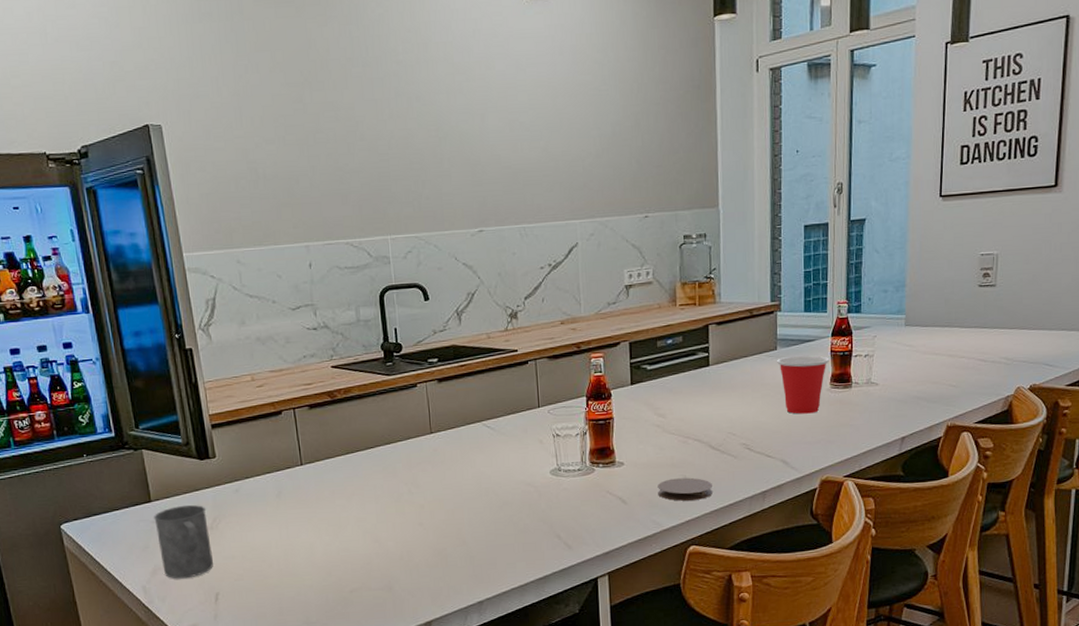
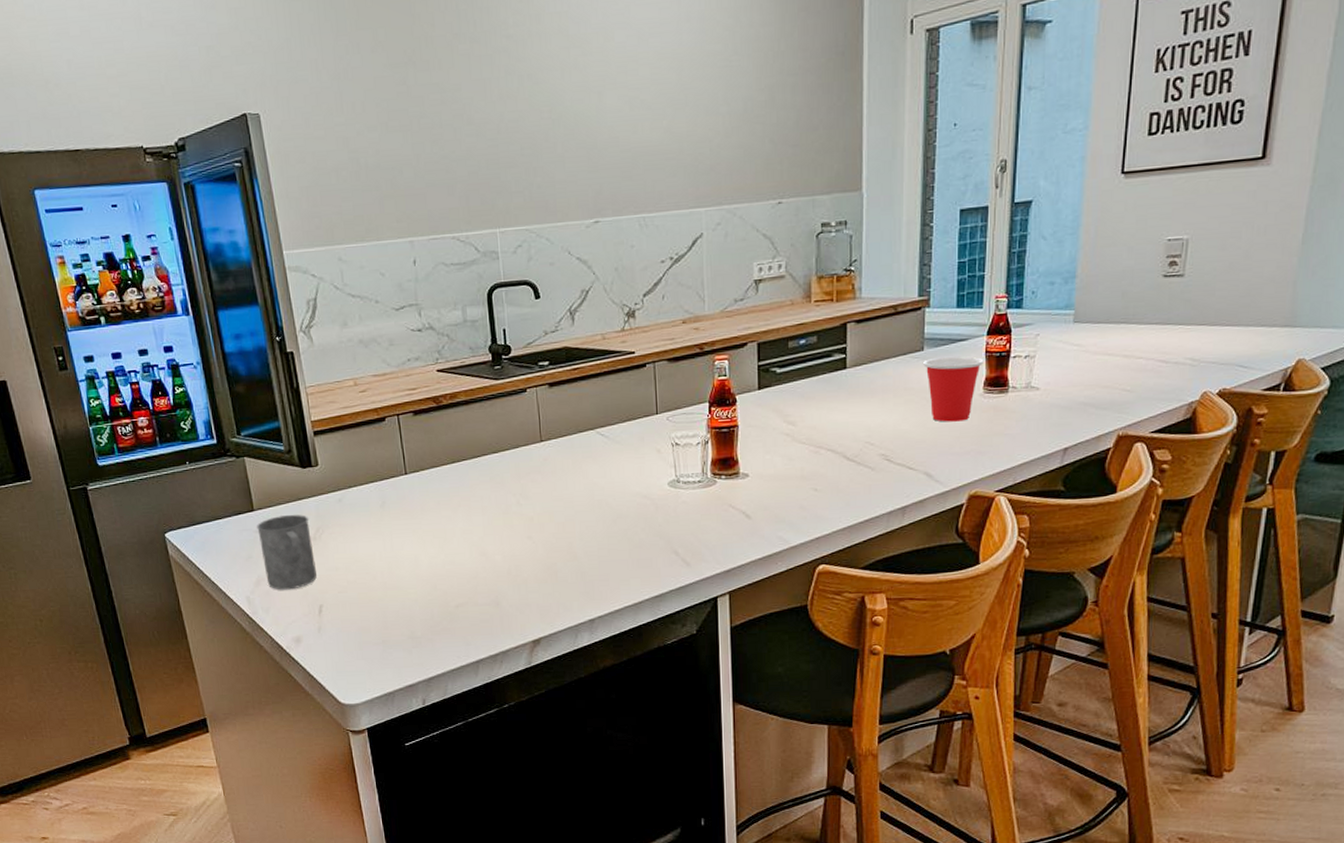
coaster: present [657,477,713,501] -> none [785,490,846,516]

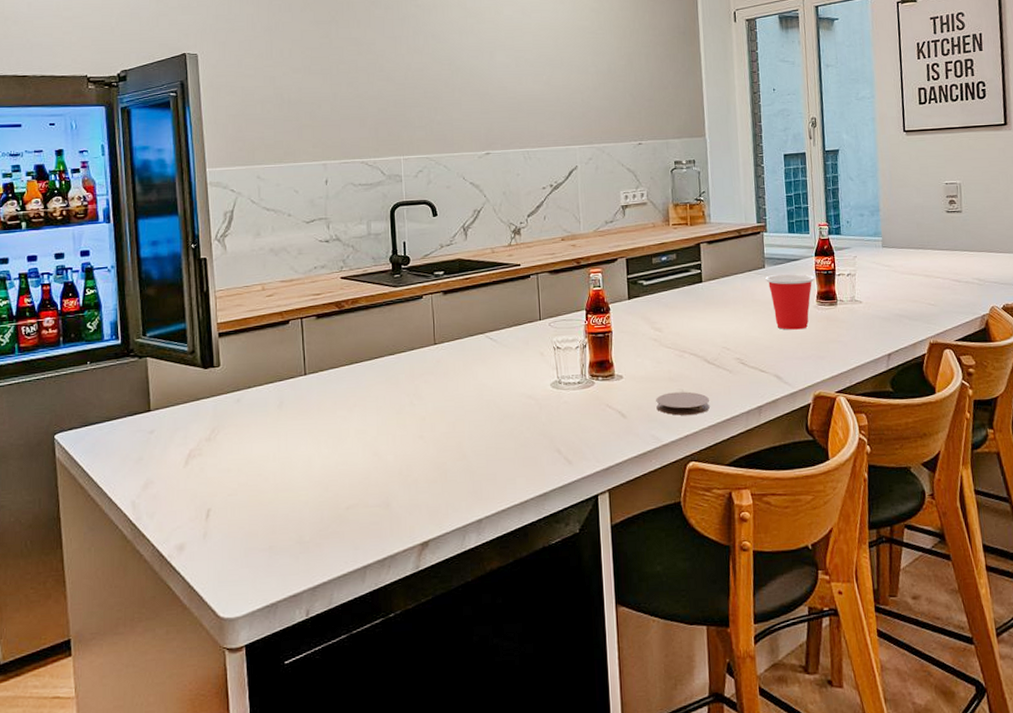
mug: present [257,514,318,590] -> none [152,414,209,494]
coaster: none [785,490,846,516] -> present [656,391,710,416]

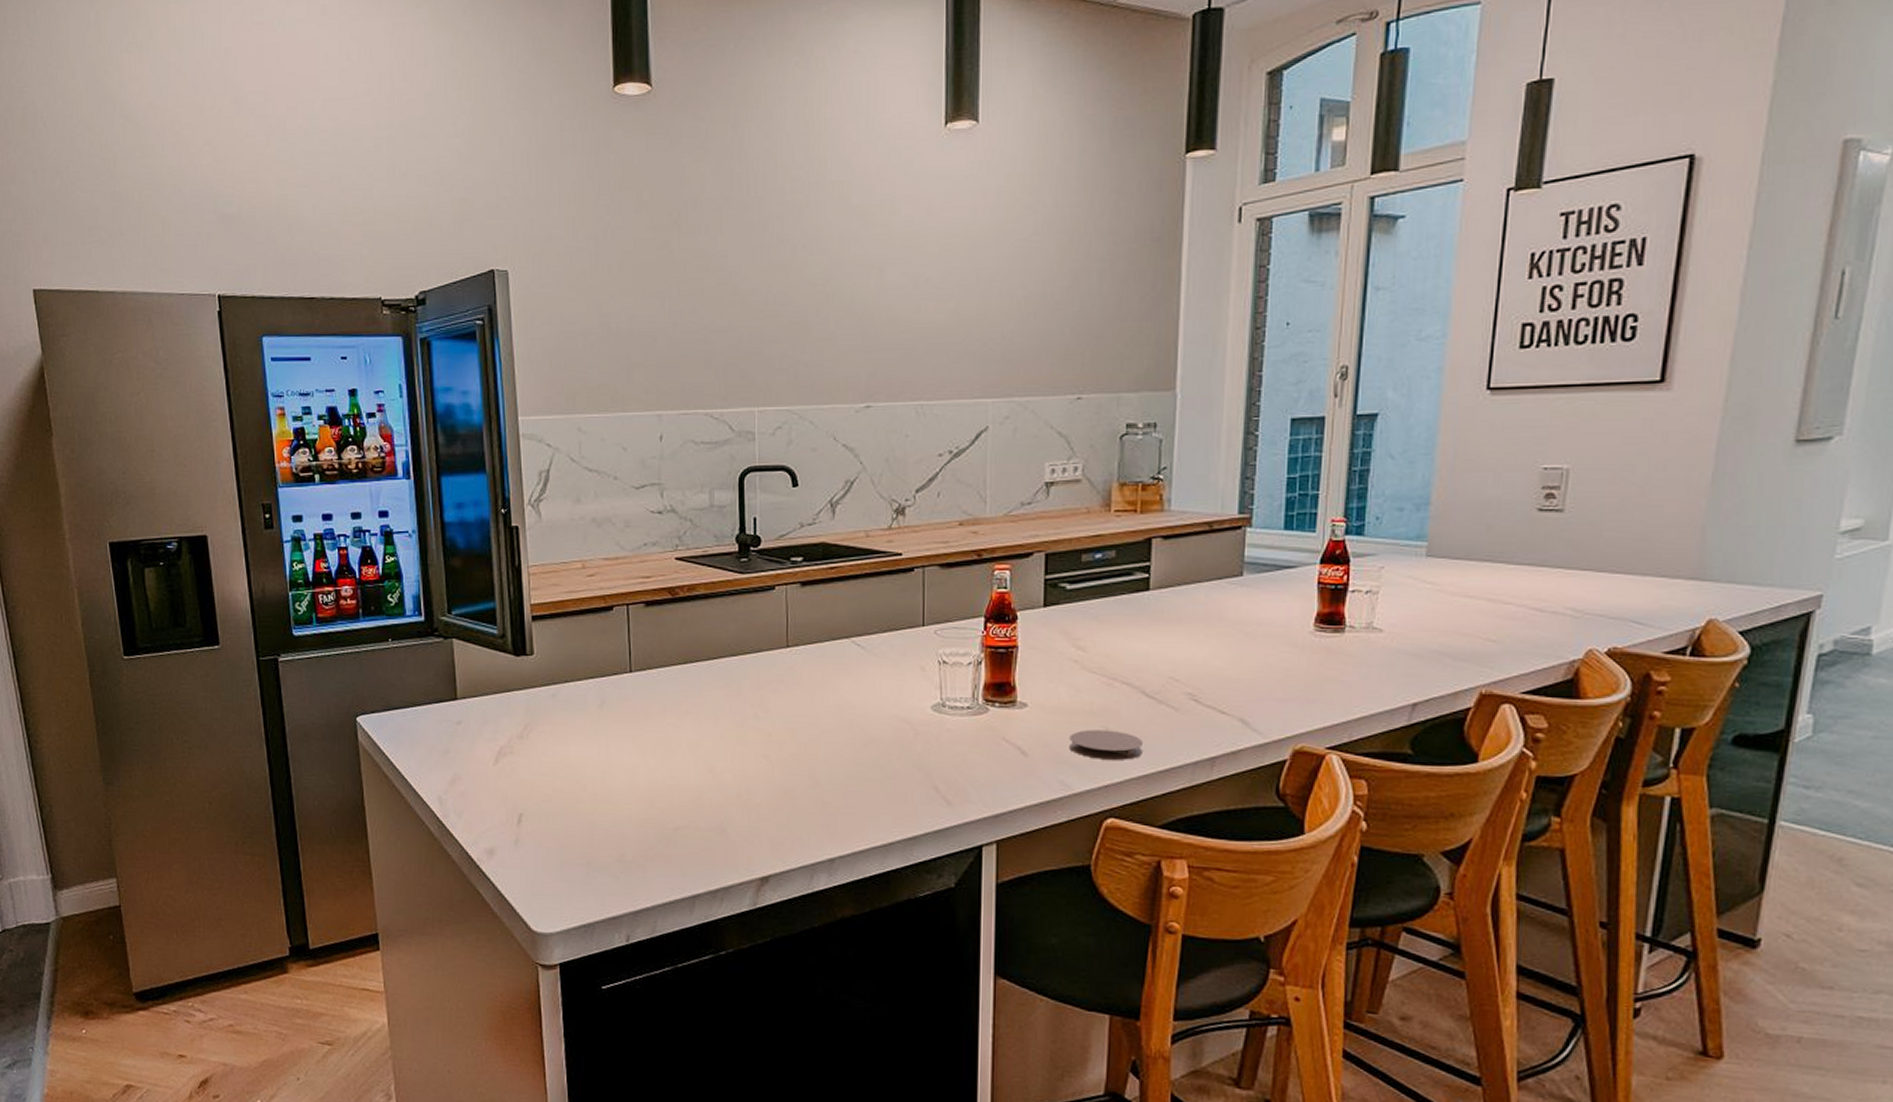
cup: present [764,273,815,330] -> none [1240,585,1316,662]

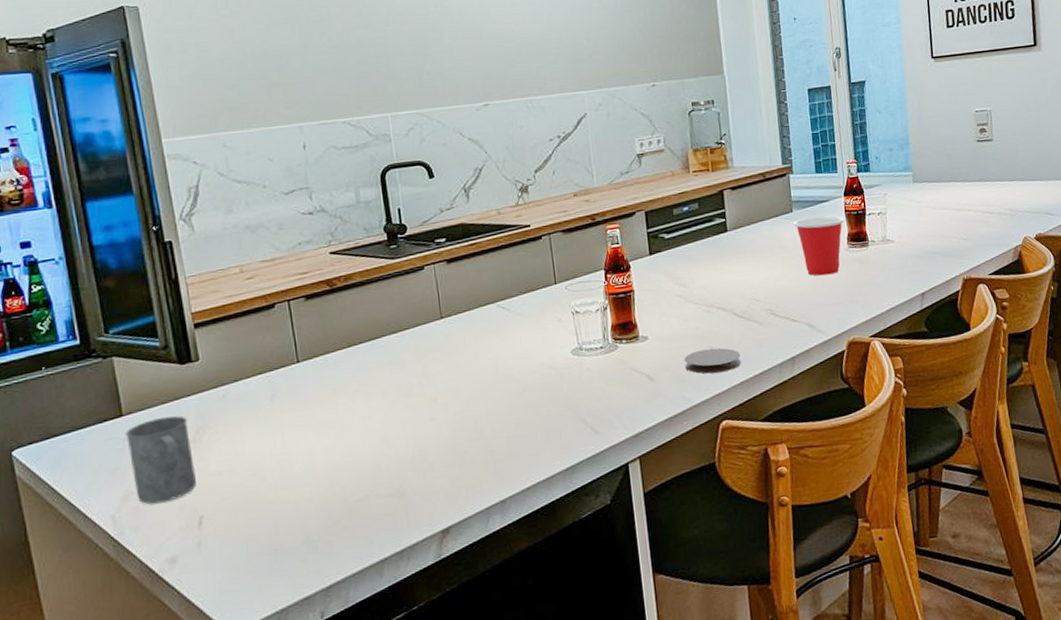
mug: none [458,707,521,793] -> present [126,416,197,504]
cup: none [1240,585,1316,662] -> present [792,215,845,276]

